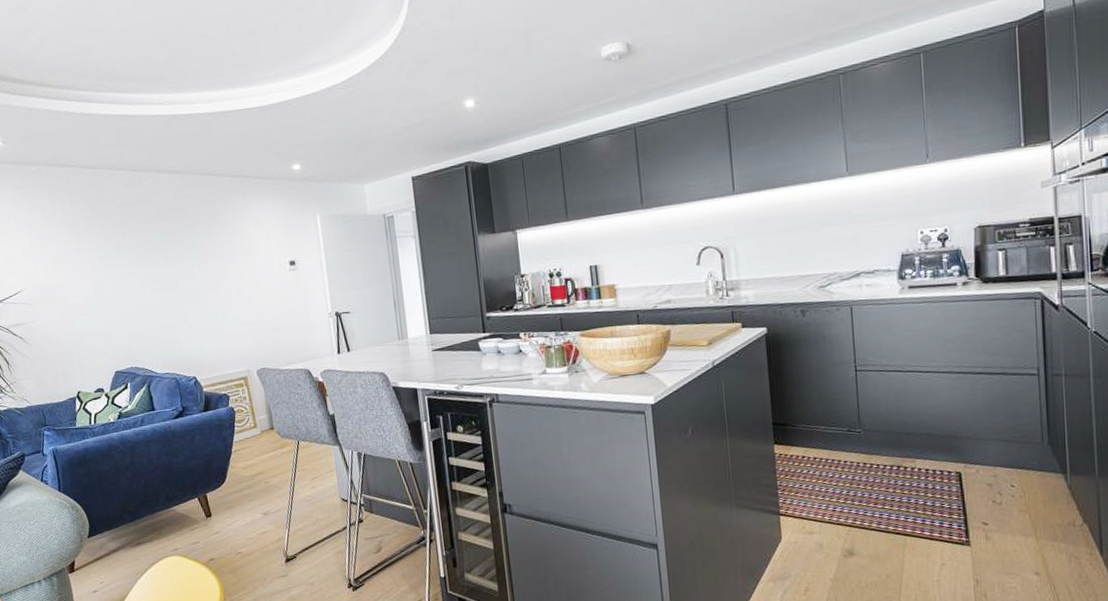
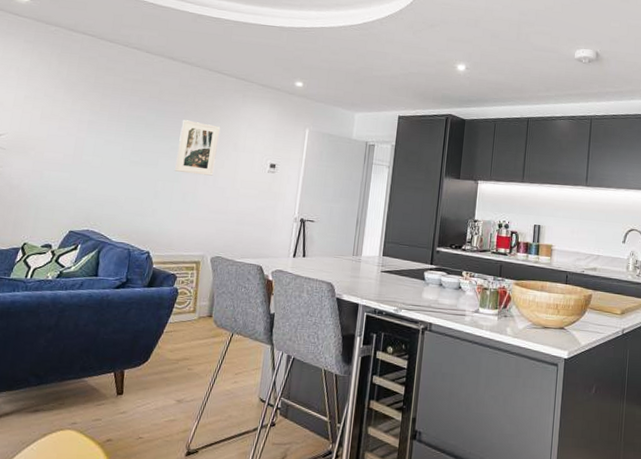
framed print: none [188,233,236,290] -> present [174,120,221,176]

